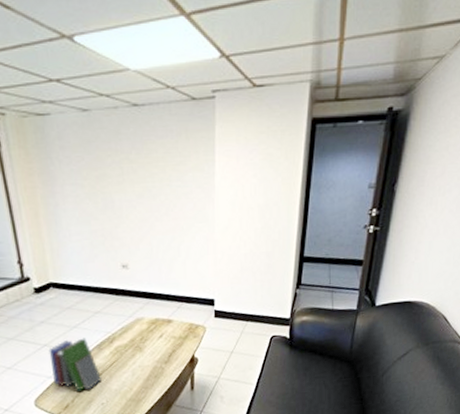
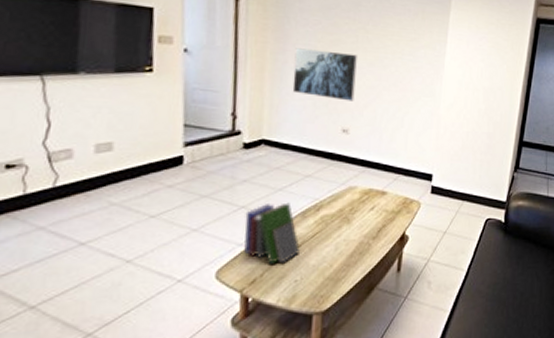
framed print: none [63,187,129,237] -> present [292,48,357,101]

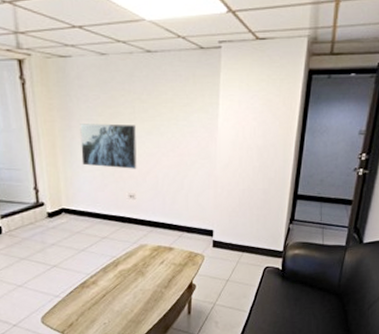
book: present [244,202,300,264] -> none [57,261,105,311]

